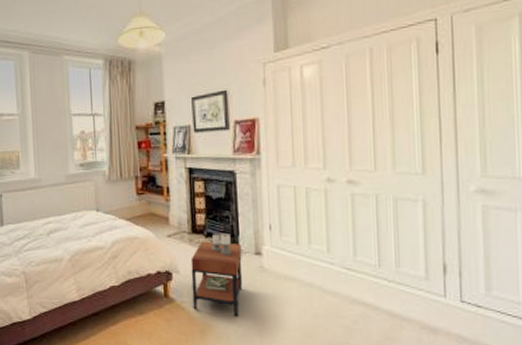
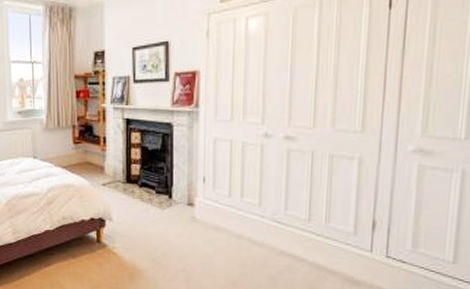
side table: present [190,234,243,317] -> none [124,184,174,263]

